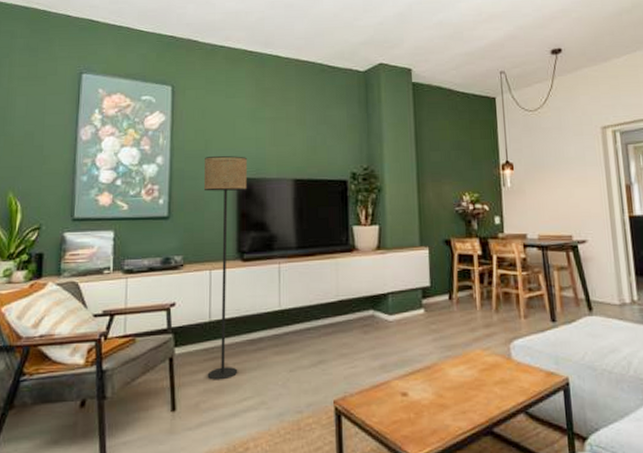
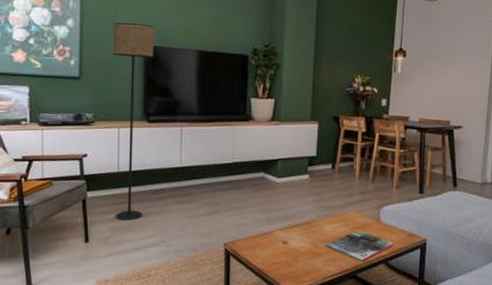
magazine: none [452,372,532,412] -> present [326,230,394,262]

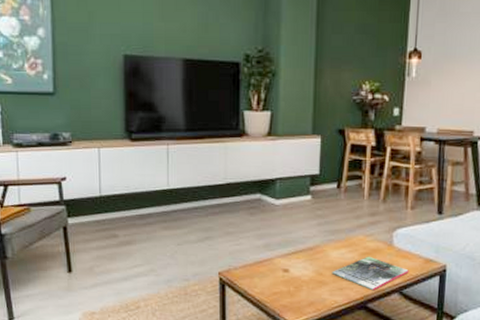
floor lamp: present [112,22,154,221] -> none [88,29,134,249]

